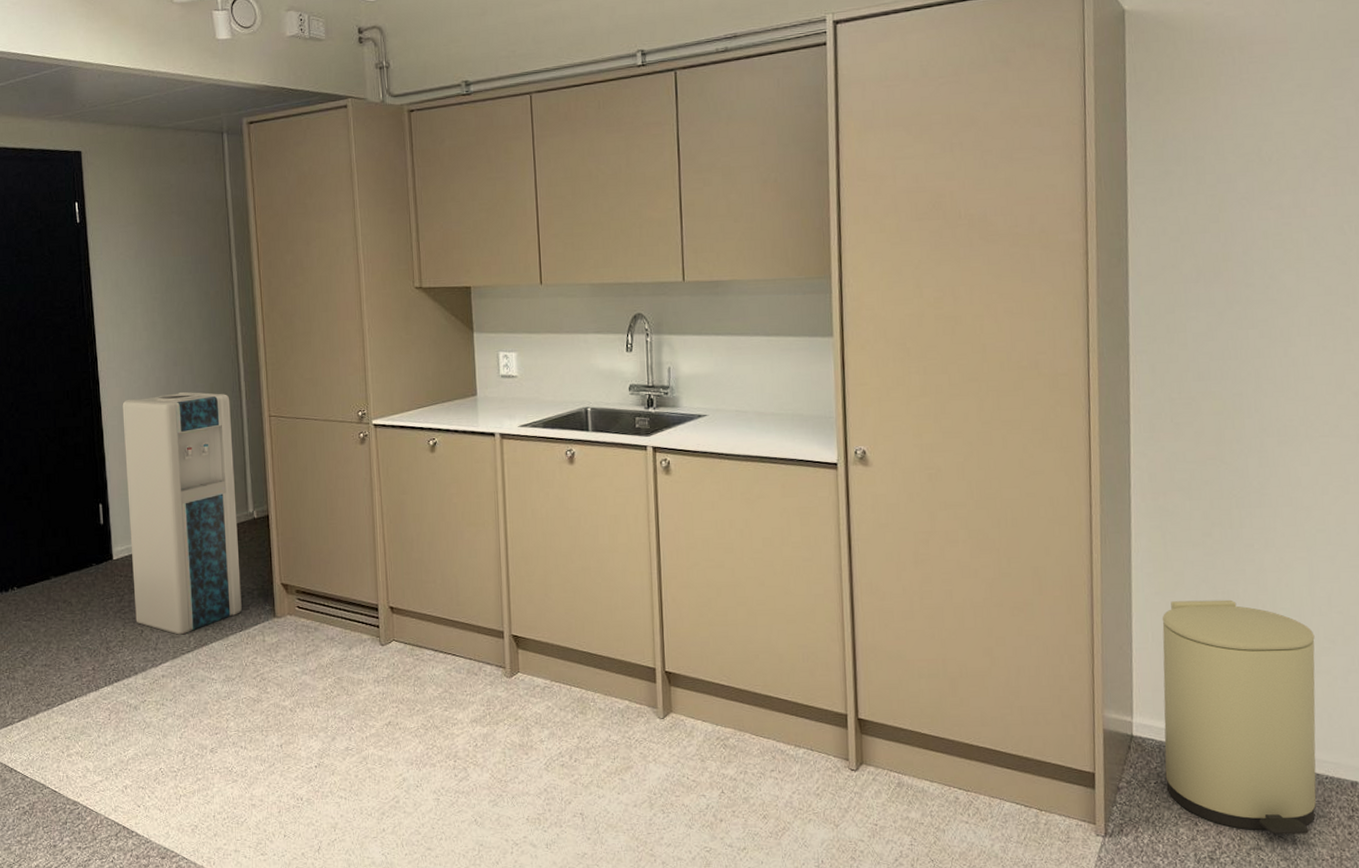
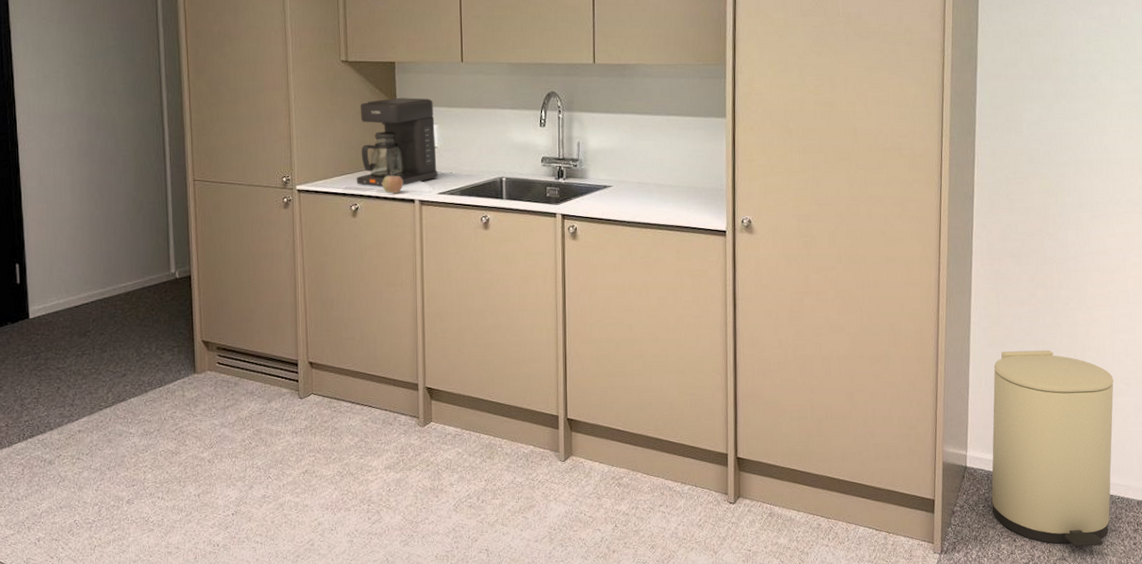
water cooler: present [122,391,242,635] -> none [42,155,162,391]
coffee maker: none [433,324,519,421] -> present [356,98,438,188]
fruit: none [460,404,483,427] -> present [382,172,404,194]

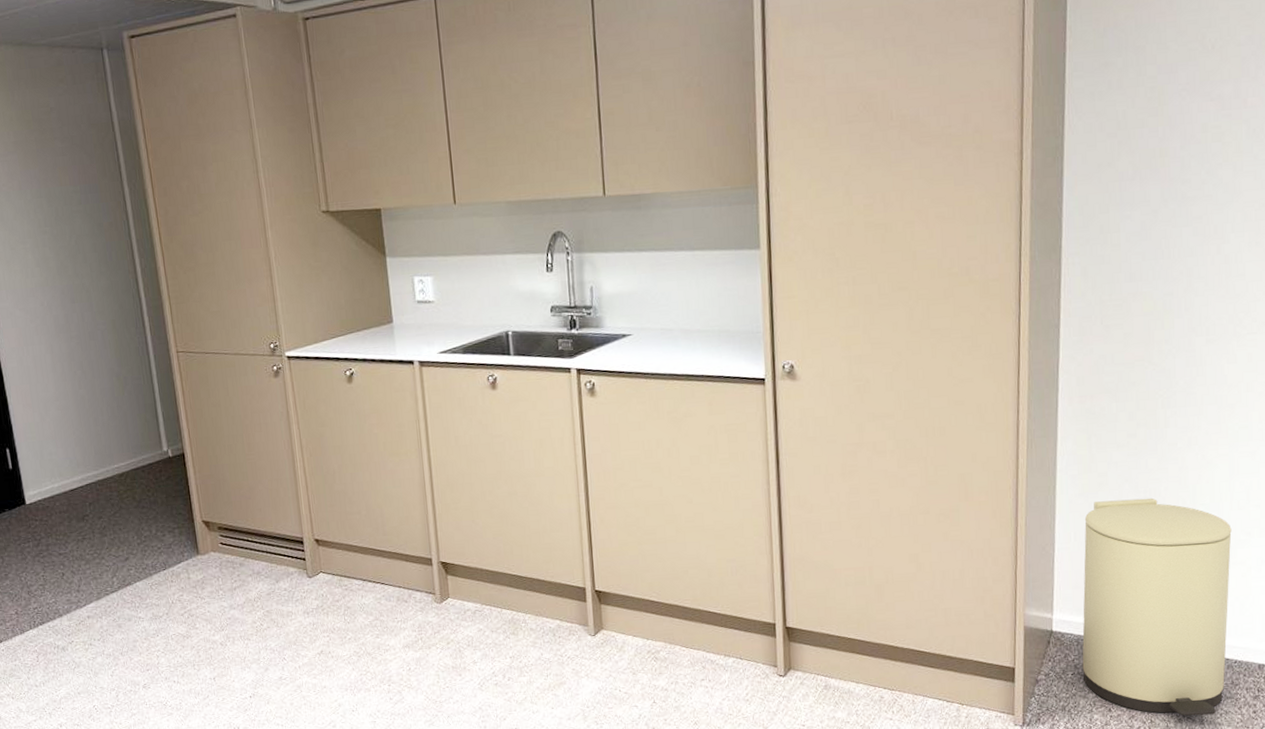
coffee maker: present [356,98,438,188] -> none [346,247,437,349]
fruit: present [382,172,404,194] -> none [376,332,401,356]

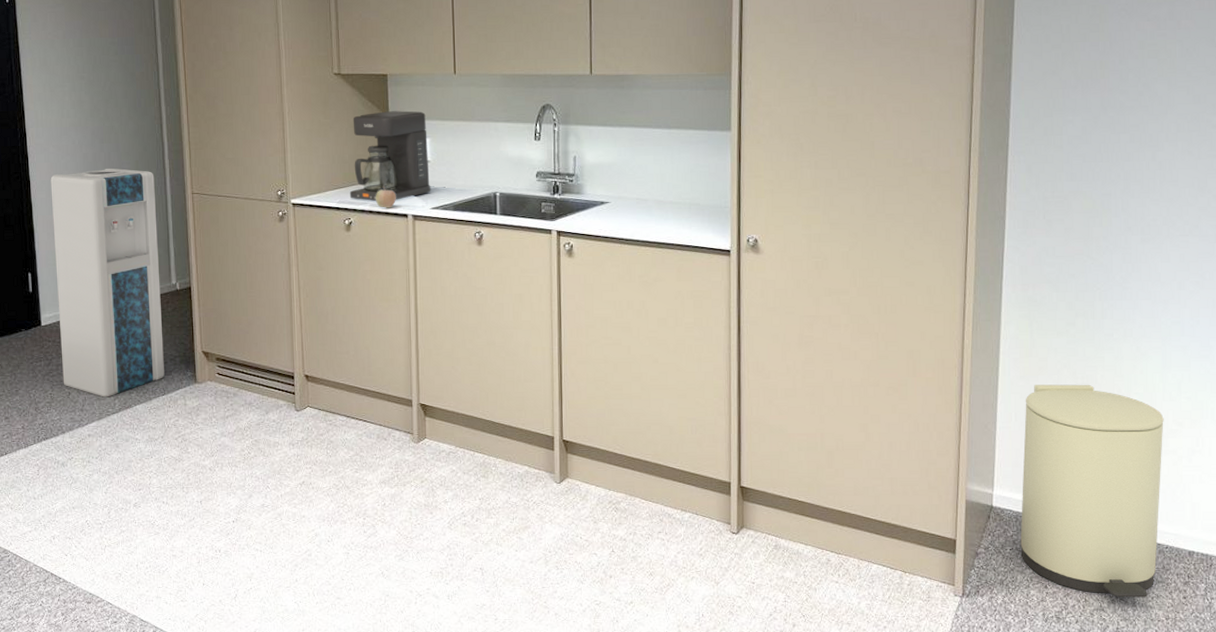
water cooler: none [20,329,164,576] -> present [50,168,165,398]
coffee maker: none [346,247,437,349] -> present [349,111,431,202]
fruit: none [376,332,401,356] -> present [375,186,397,208]

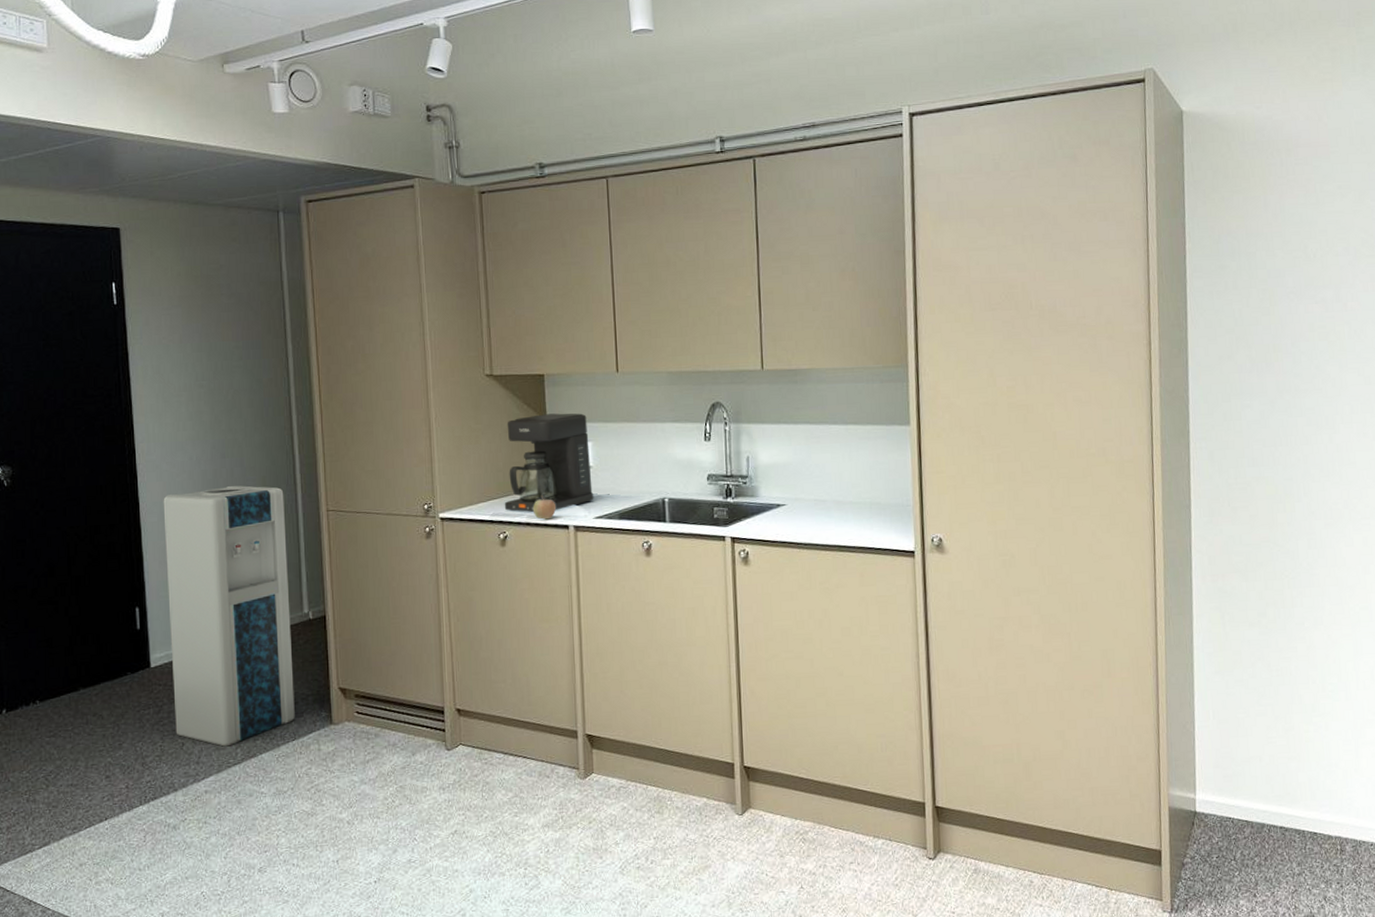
pedal bin: present [1020,384,1164,598] -> none [1221,676,1363,902]

